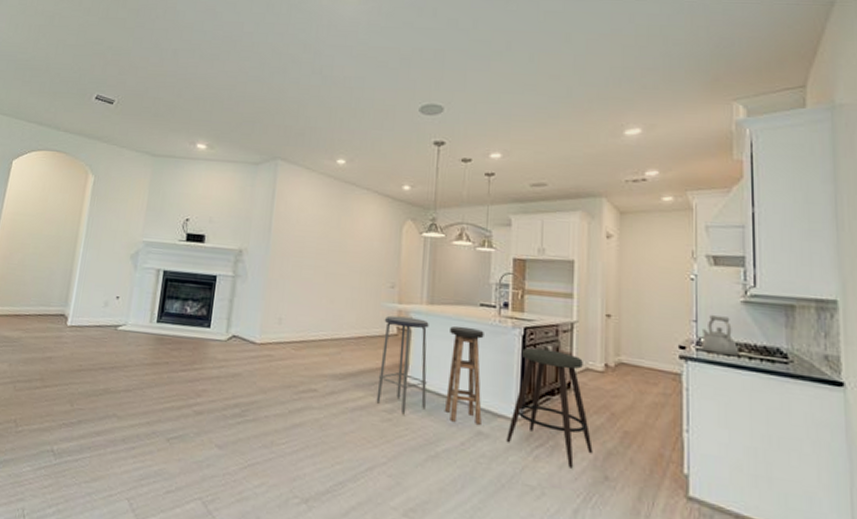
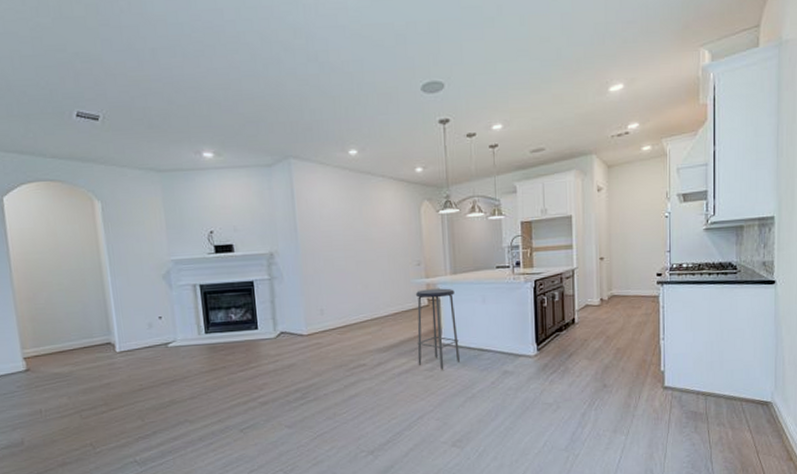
bar stool: present [445,326,484,425] -> none [473,288,506,367]
bar stool: present [506,347,593,469] -> none [527,295,594,384]
kettle: present [701,314,740,357] -> none [673,243,702,276]

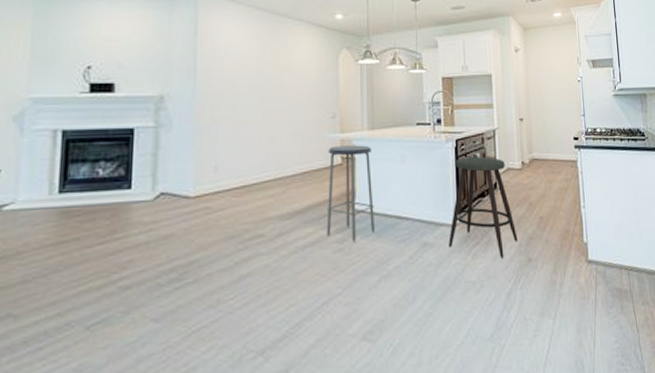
bar stool: none [527,295,594,384] -> present [448,156,518,258]

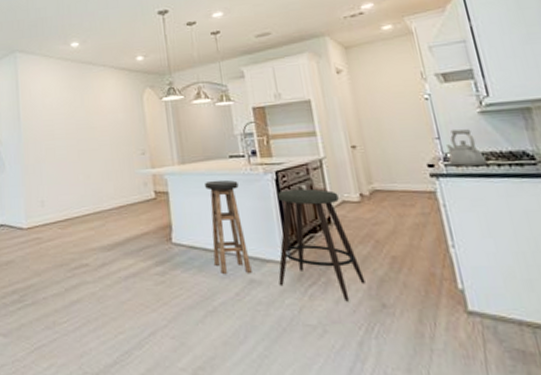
bar stool: present [326,145,376,242] -> none [140,179,196,275]
bar stool: none [391,146,426,238] -> present [205,180,252,274]
kettle: none [588,108,614,141] -> present [447,129,488,167]

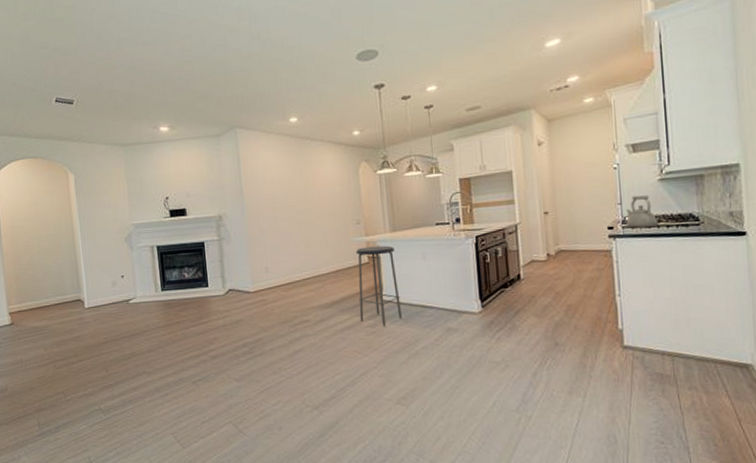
bar stool: none [140,179,196,275] -> present [355,245,403,327]
bar stool: present [205,180,252,274] -> none [413,245,450,324]
bar stool: present [277,188,366,302] -> none [472,250,544,342]

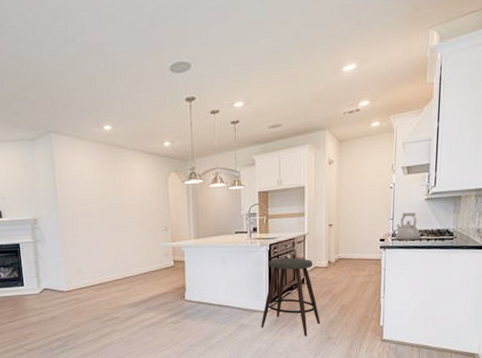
bar stool: present [355,245,403,327] -> none [162,251,202,323]
bar stool: none [472,250,544,342] -> present [261,257,320,337]

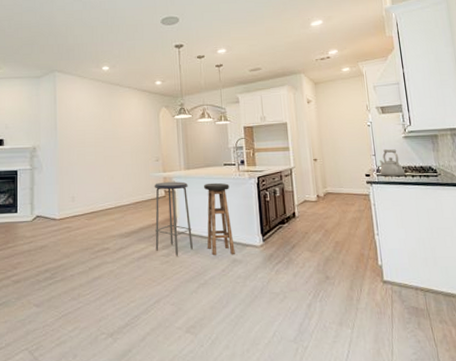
bar stool: none [162,251,202,323] -> present [154,181,194,256]
bar stool: none [214,251,242,321] -> present [204,182,235,255]
bar stool: present [261,257,320,337] -> none [254,190,316,275]

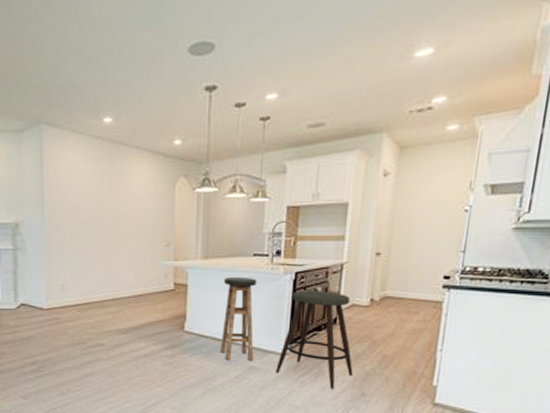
bar stool: present [154,181,194,256] -> none [158,273,204,358]
bar stool: none [254,190,316,275] -> present [275,290,353,389]
kettle: present [380,148,406,177] -> none [465,243,502,282]

